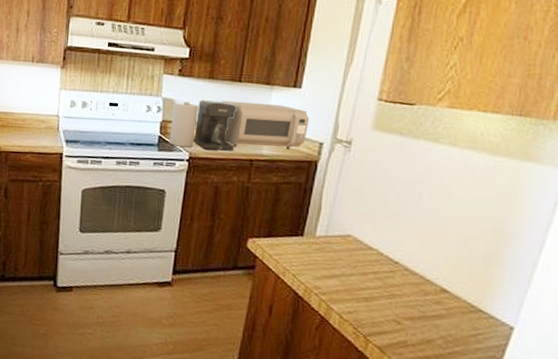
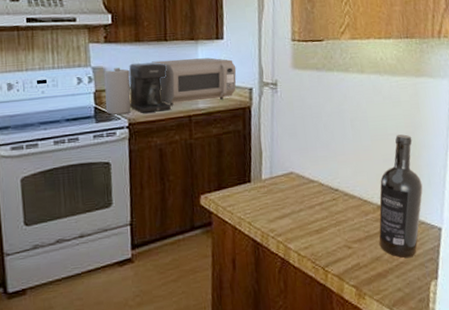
wine bottle: none [434,219,501,350] -> present [379,134,423,258]

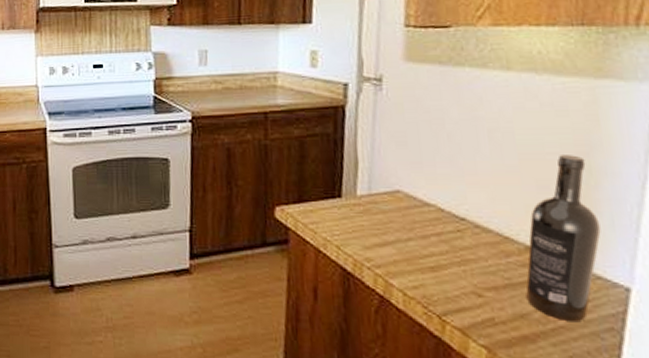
paper towel holder: present [104,68,131,115] -> none [165,54,196,106]
coffee maker: present [129,62,171,113] -> none [193,48,243,106]
microwave: present [151,57,237,106] -> none [221,45,328,99]

